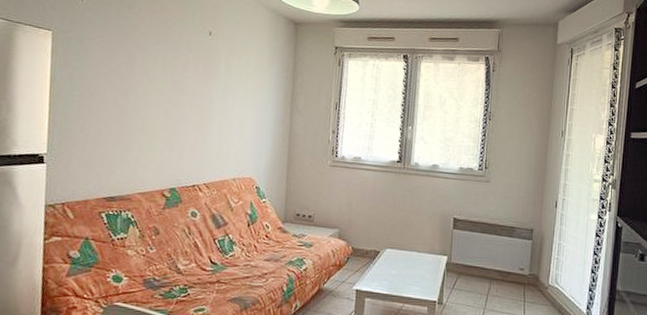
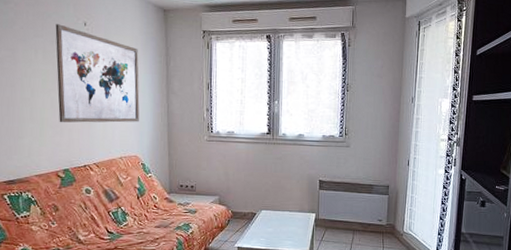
wall art: none [171,32,264,141] -> present [55,24,140,123]

